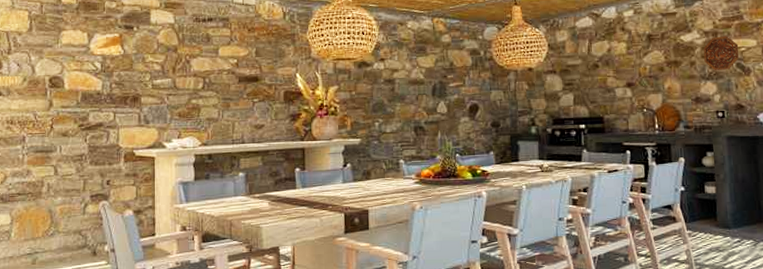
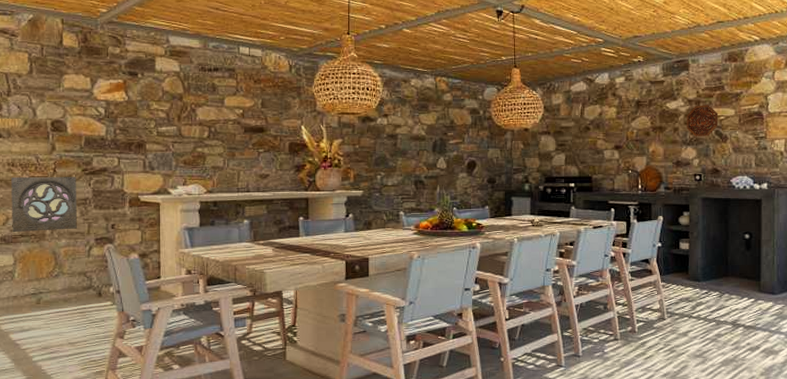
wall ornament: none [10,133,74,191] -> present [11,177,78,233]

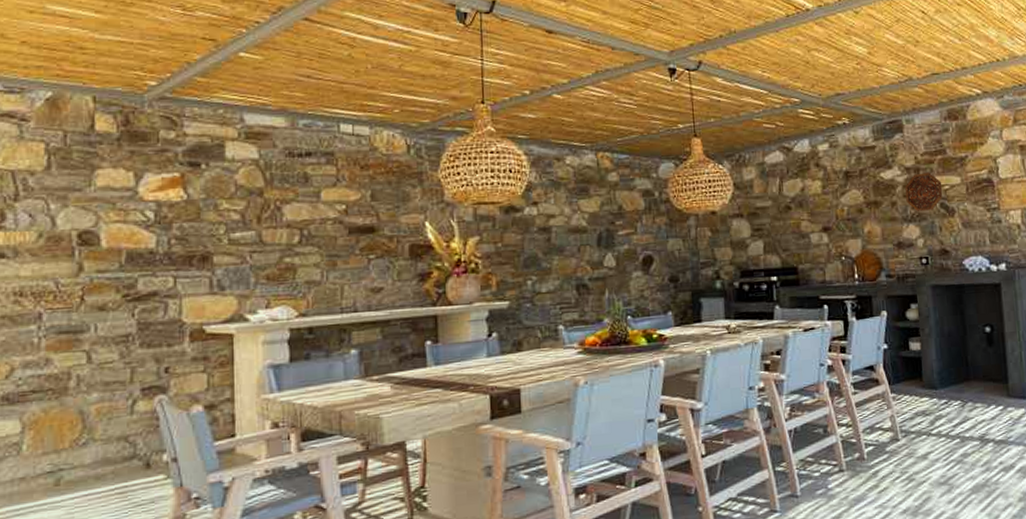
wall ornament: present [11,177,78,233] -> none [19,306,116,389]

